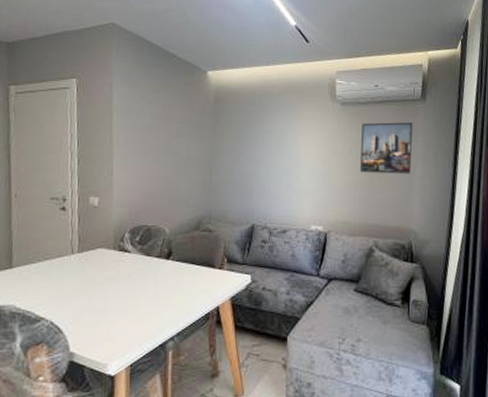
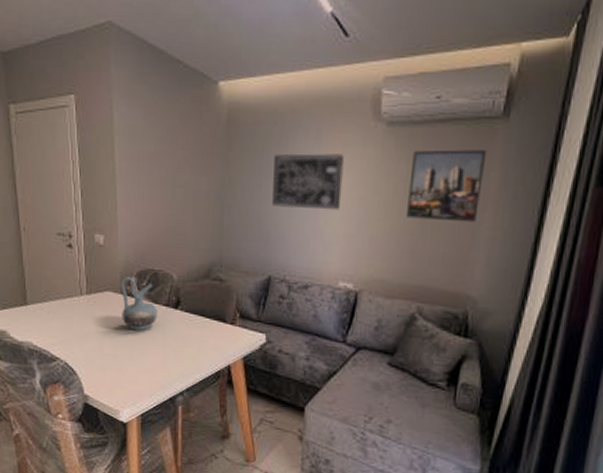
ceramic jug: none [113,234,151,283] -> present [121,277,158,331]
wall art: none [254,125,311,169] -> present [272,153,345,211]

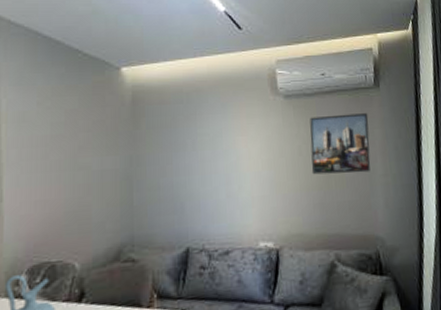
wall art: present [272,153,345,211] -> none [183,124,252,178]

